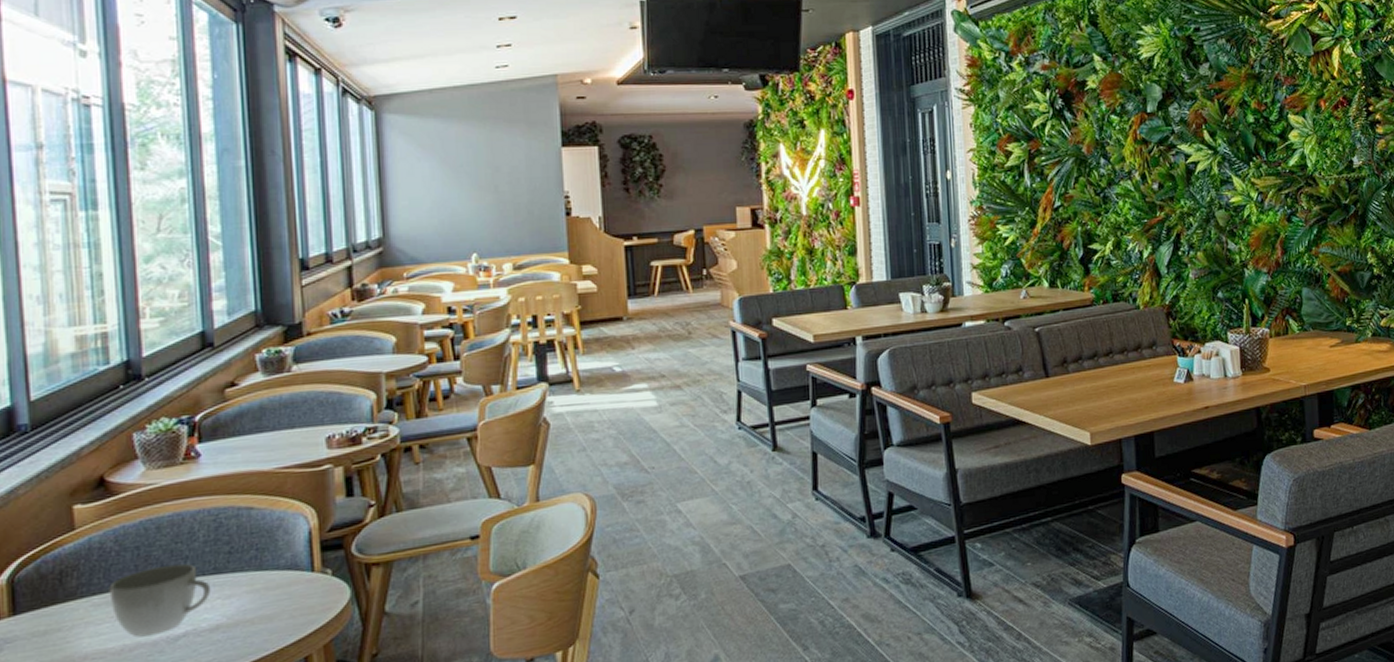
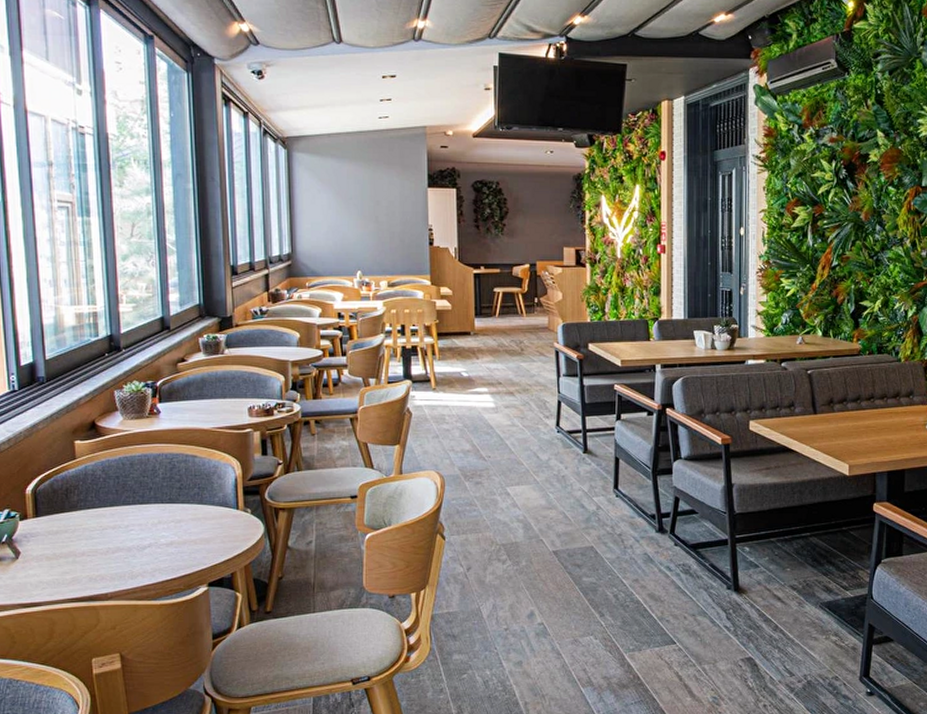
cup: present [109,563,211,638] -> none [99,492,168,544]

